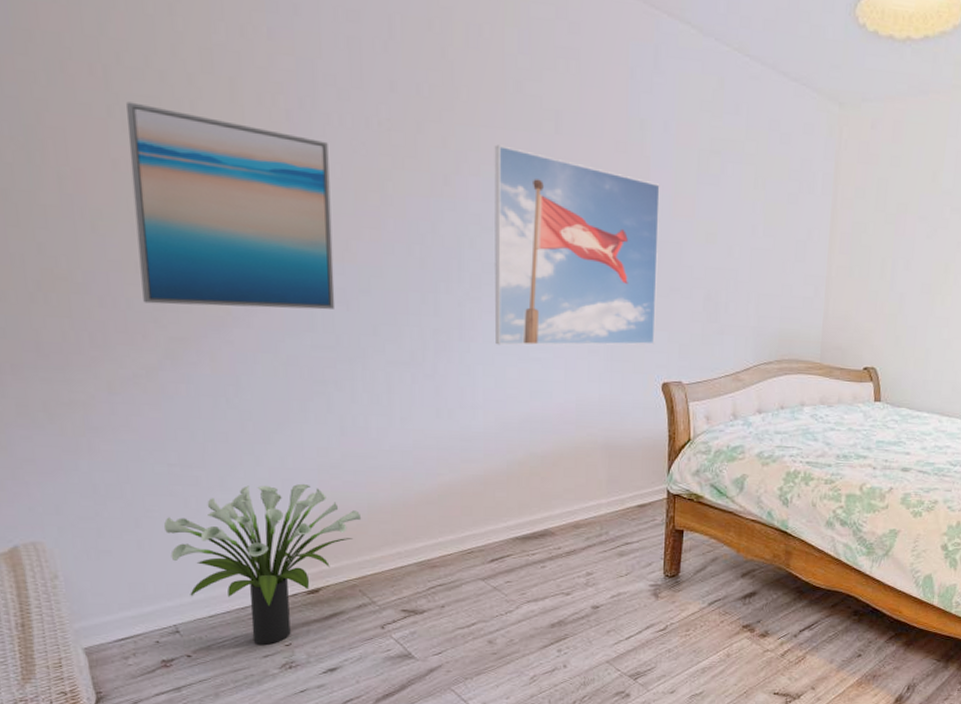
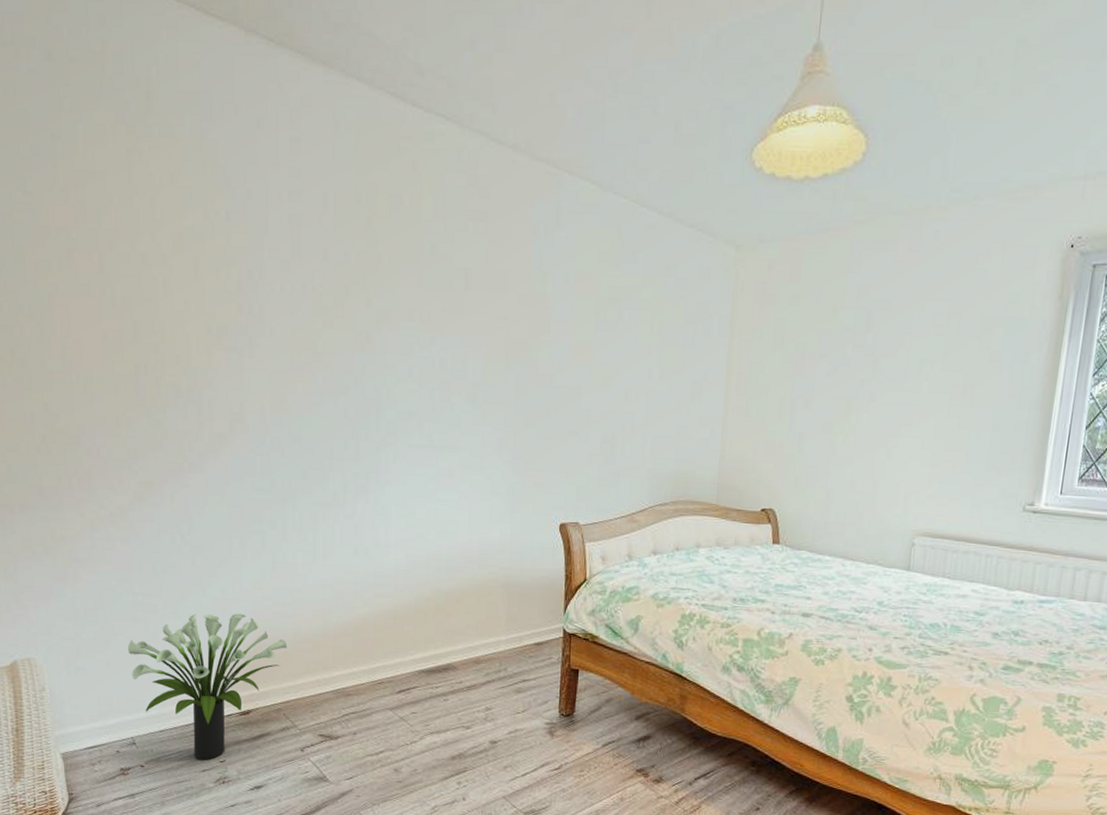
wall art: present [126,101,335,310] -> none [115,281,272,456]
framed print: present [494,145,660,346] -> none [408,302,560,488]

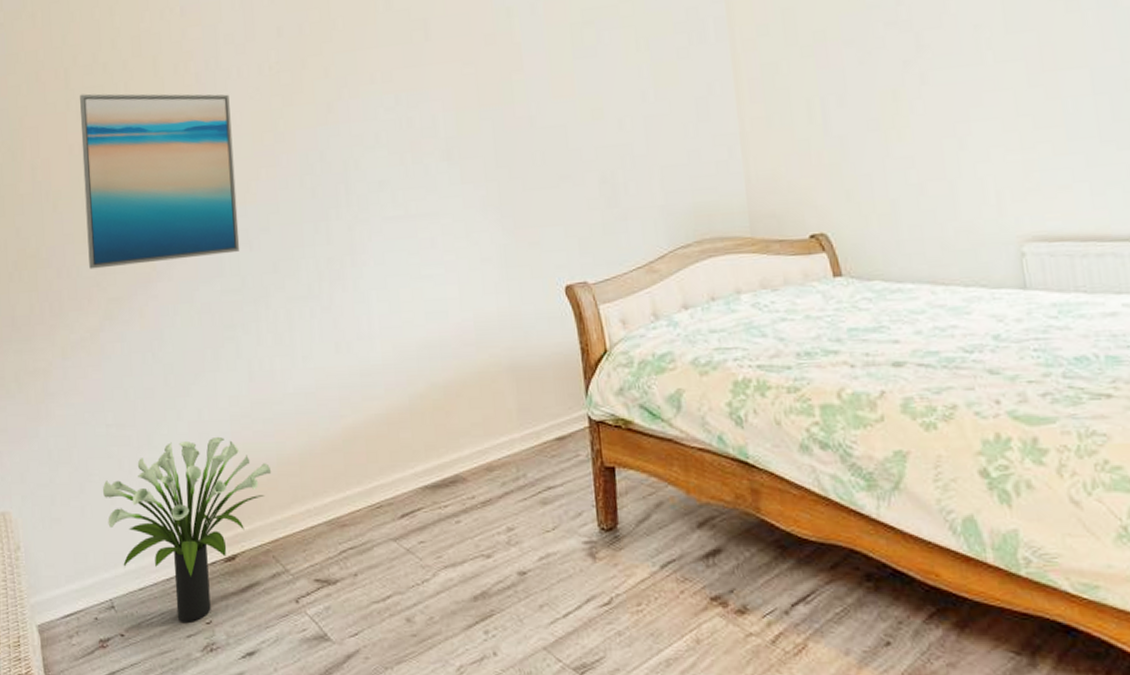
wall art: none [115,281,272,456] -> present [80,93,240,269]

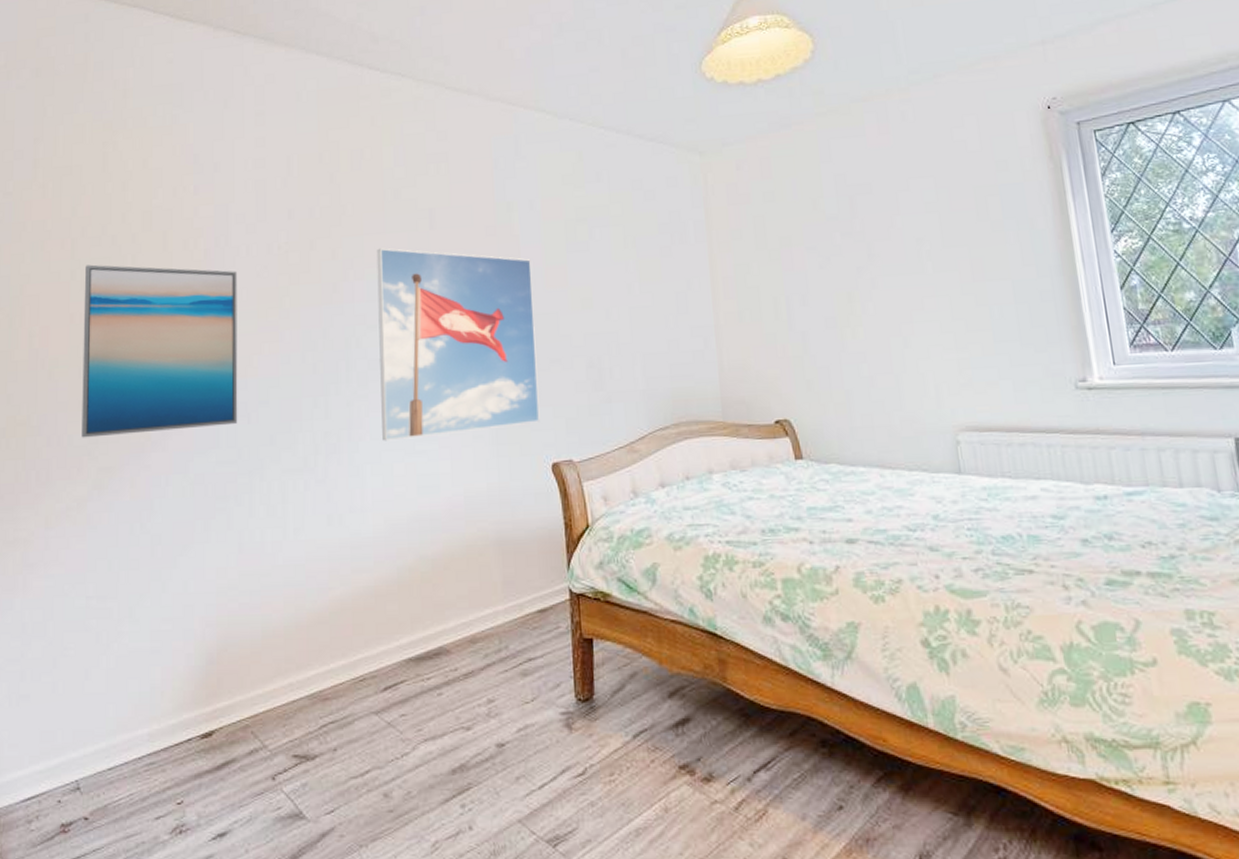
potted plant: present [103,436,272,622] -> none [78,608,256,803]
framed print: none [370,63,551,267] -> present [376,248,540,442]

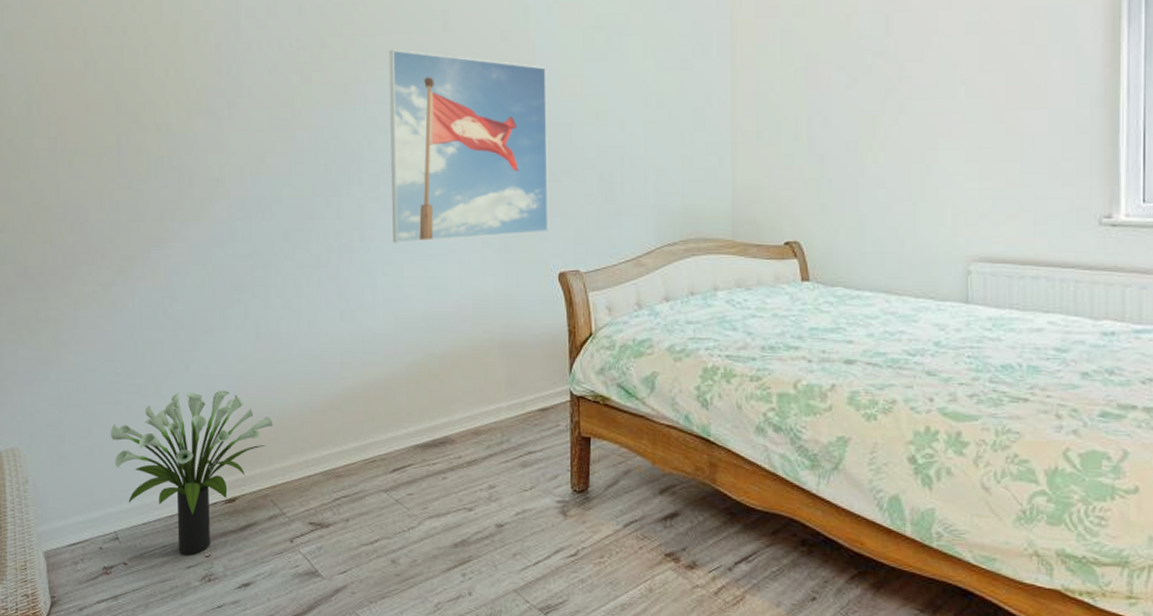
potted plant: none [78,608,256,803] -> present [111,390,274,555]
wall art: present [82,264,238,438] -> none [98,54,253,226]

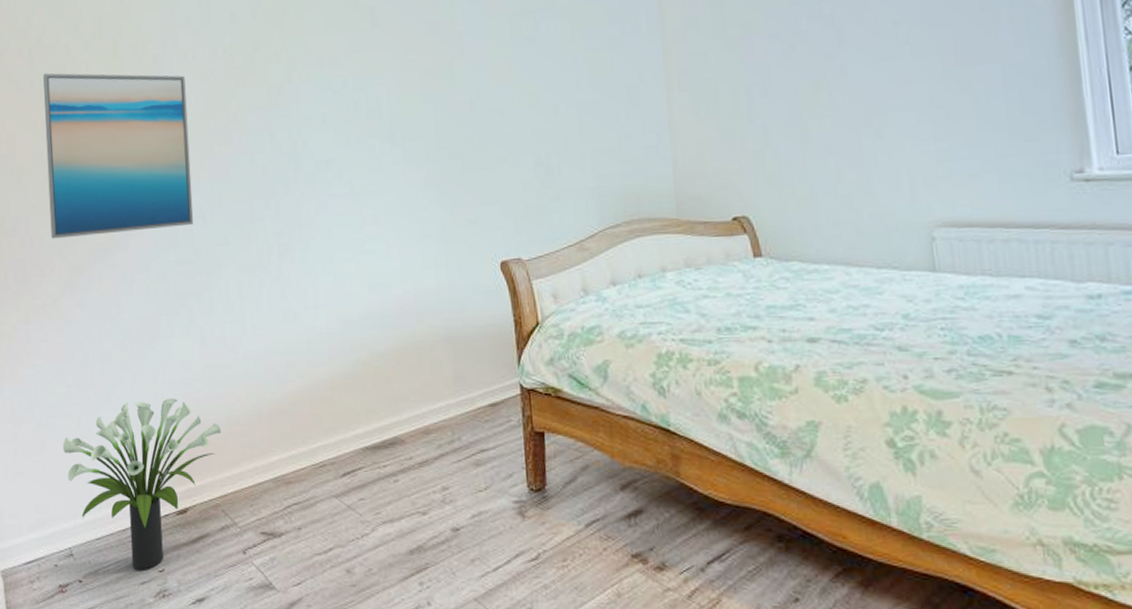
wall art: none [98,54,253,226] -> present [43,73,194,239]
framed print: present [388,49,549,243] -> none [319,48,488,241]

